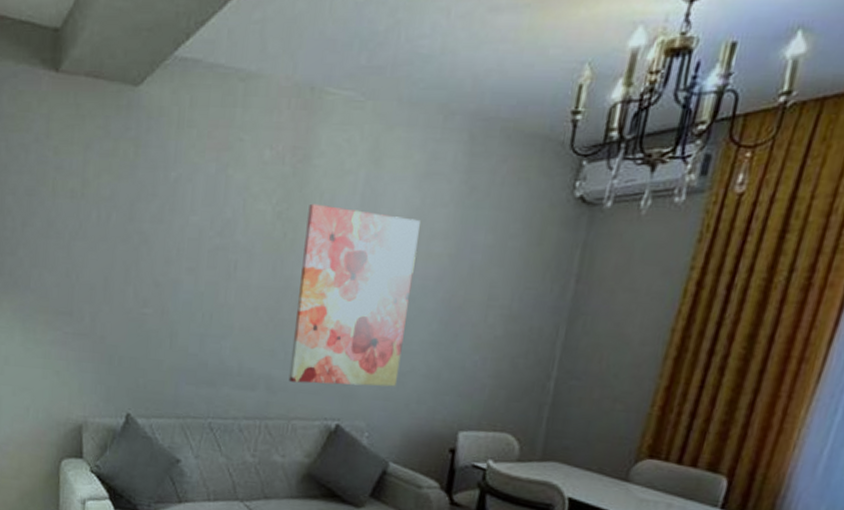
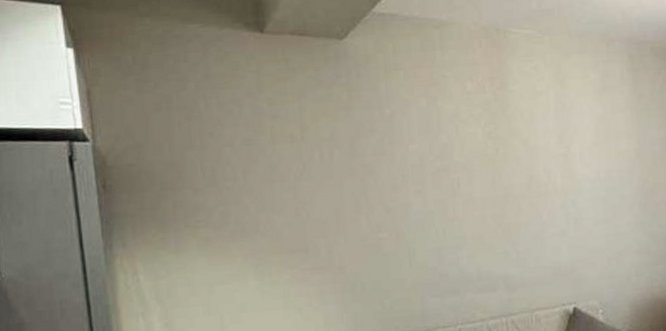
wall art: present [288,203,420,387] -> none [513,122,617,277]

